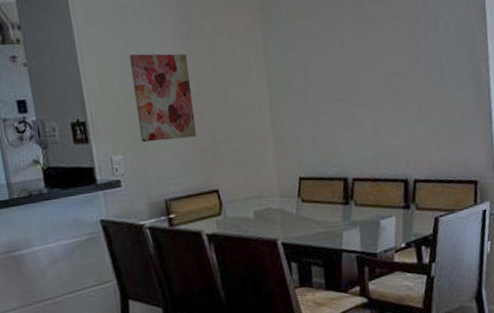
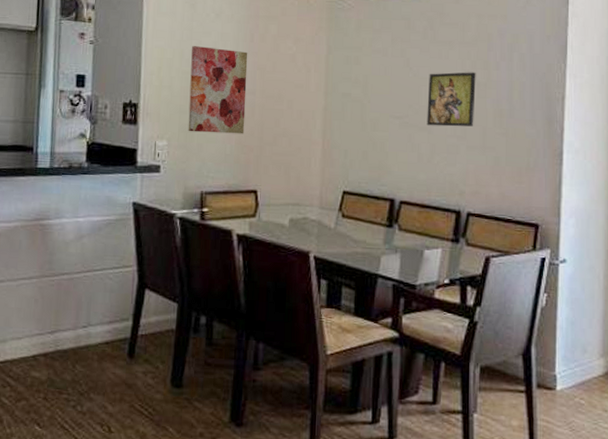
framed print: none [363,45,410,103] -> present [427,72,476,127]

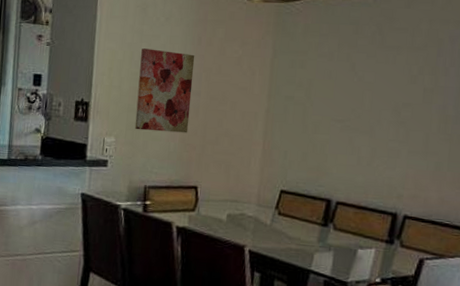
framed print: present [427,72,476,127] -> none [368,77,423,132]

